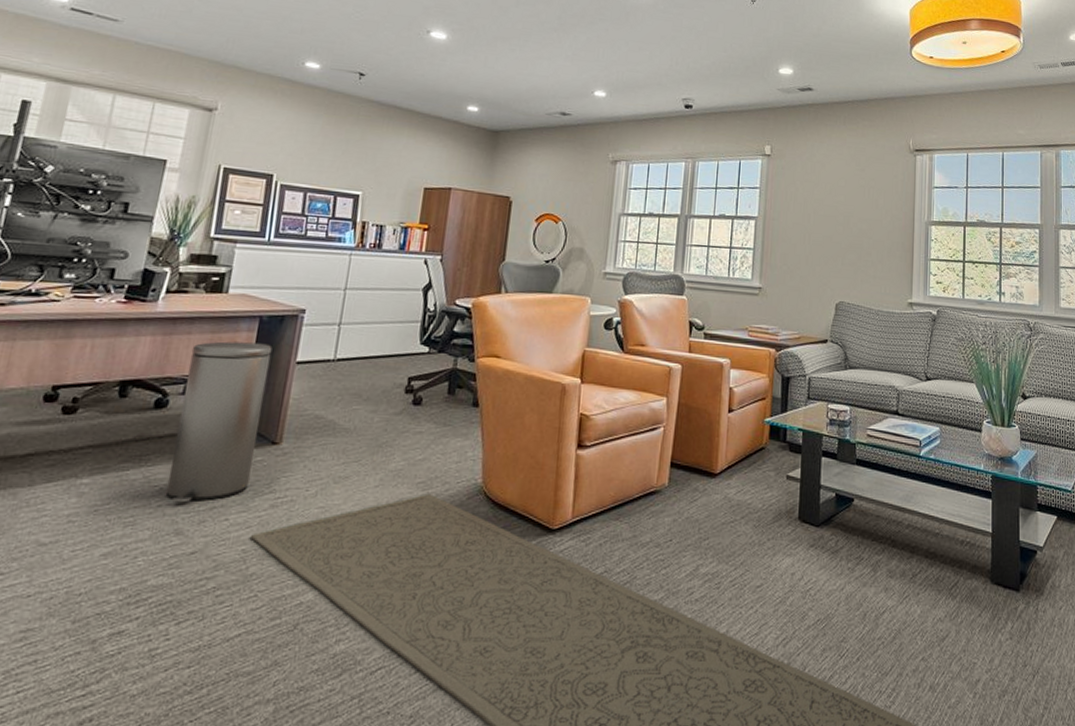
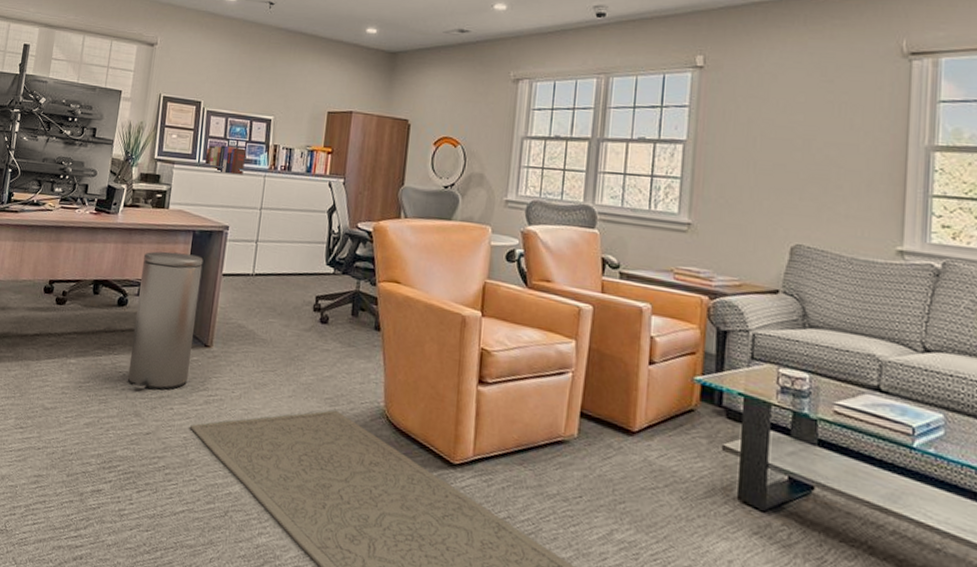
books: none [275,222,328,254] -> present [204,145,246,175]

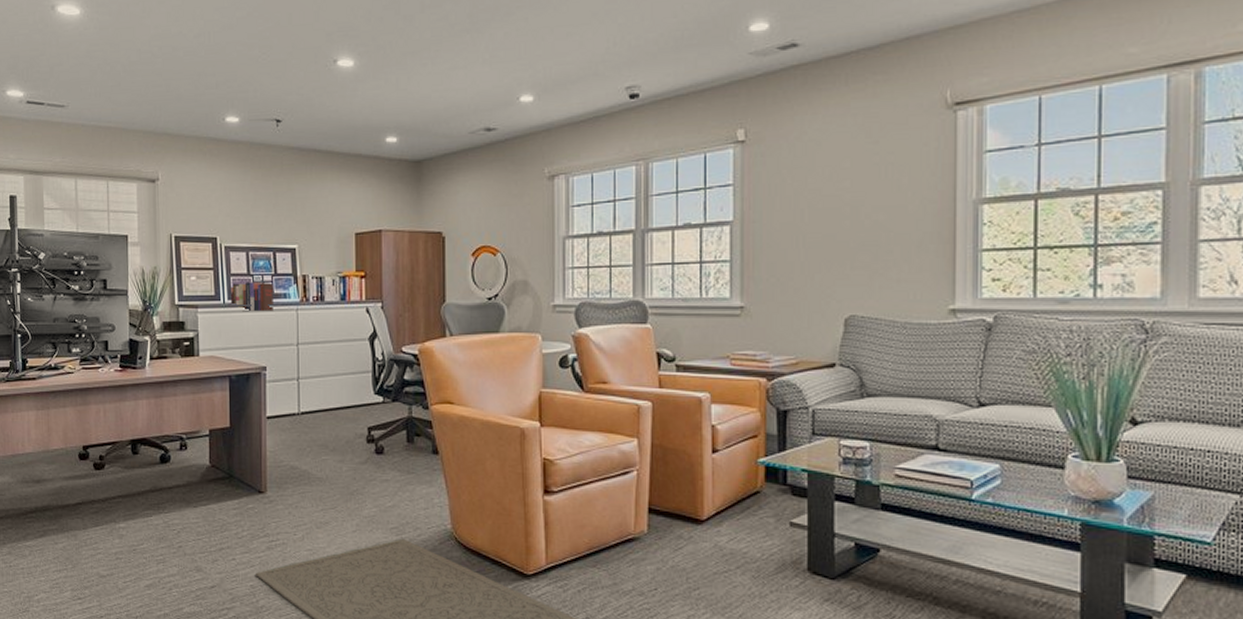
pedal bin: present [127,251,204,391] -> none [179,401,246,544]

